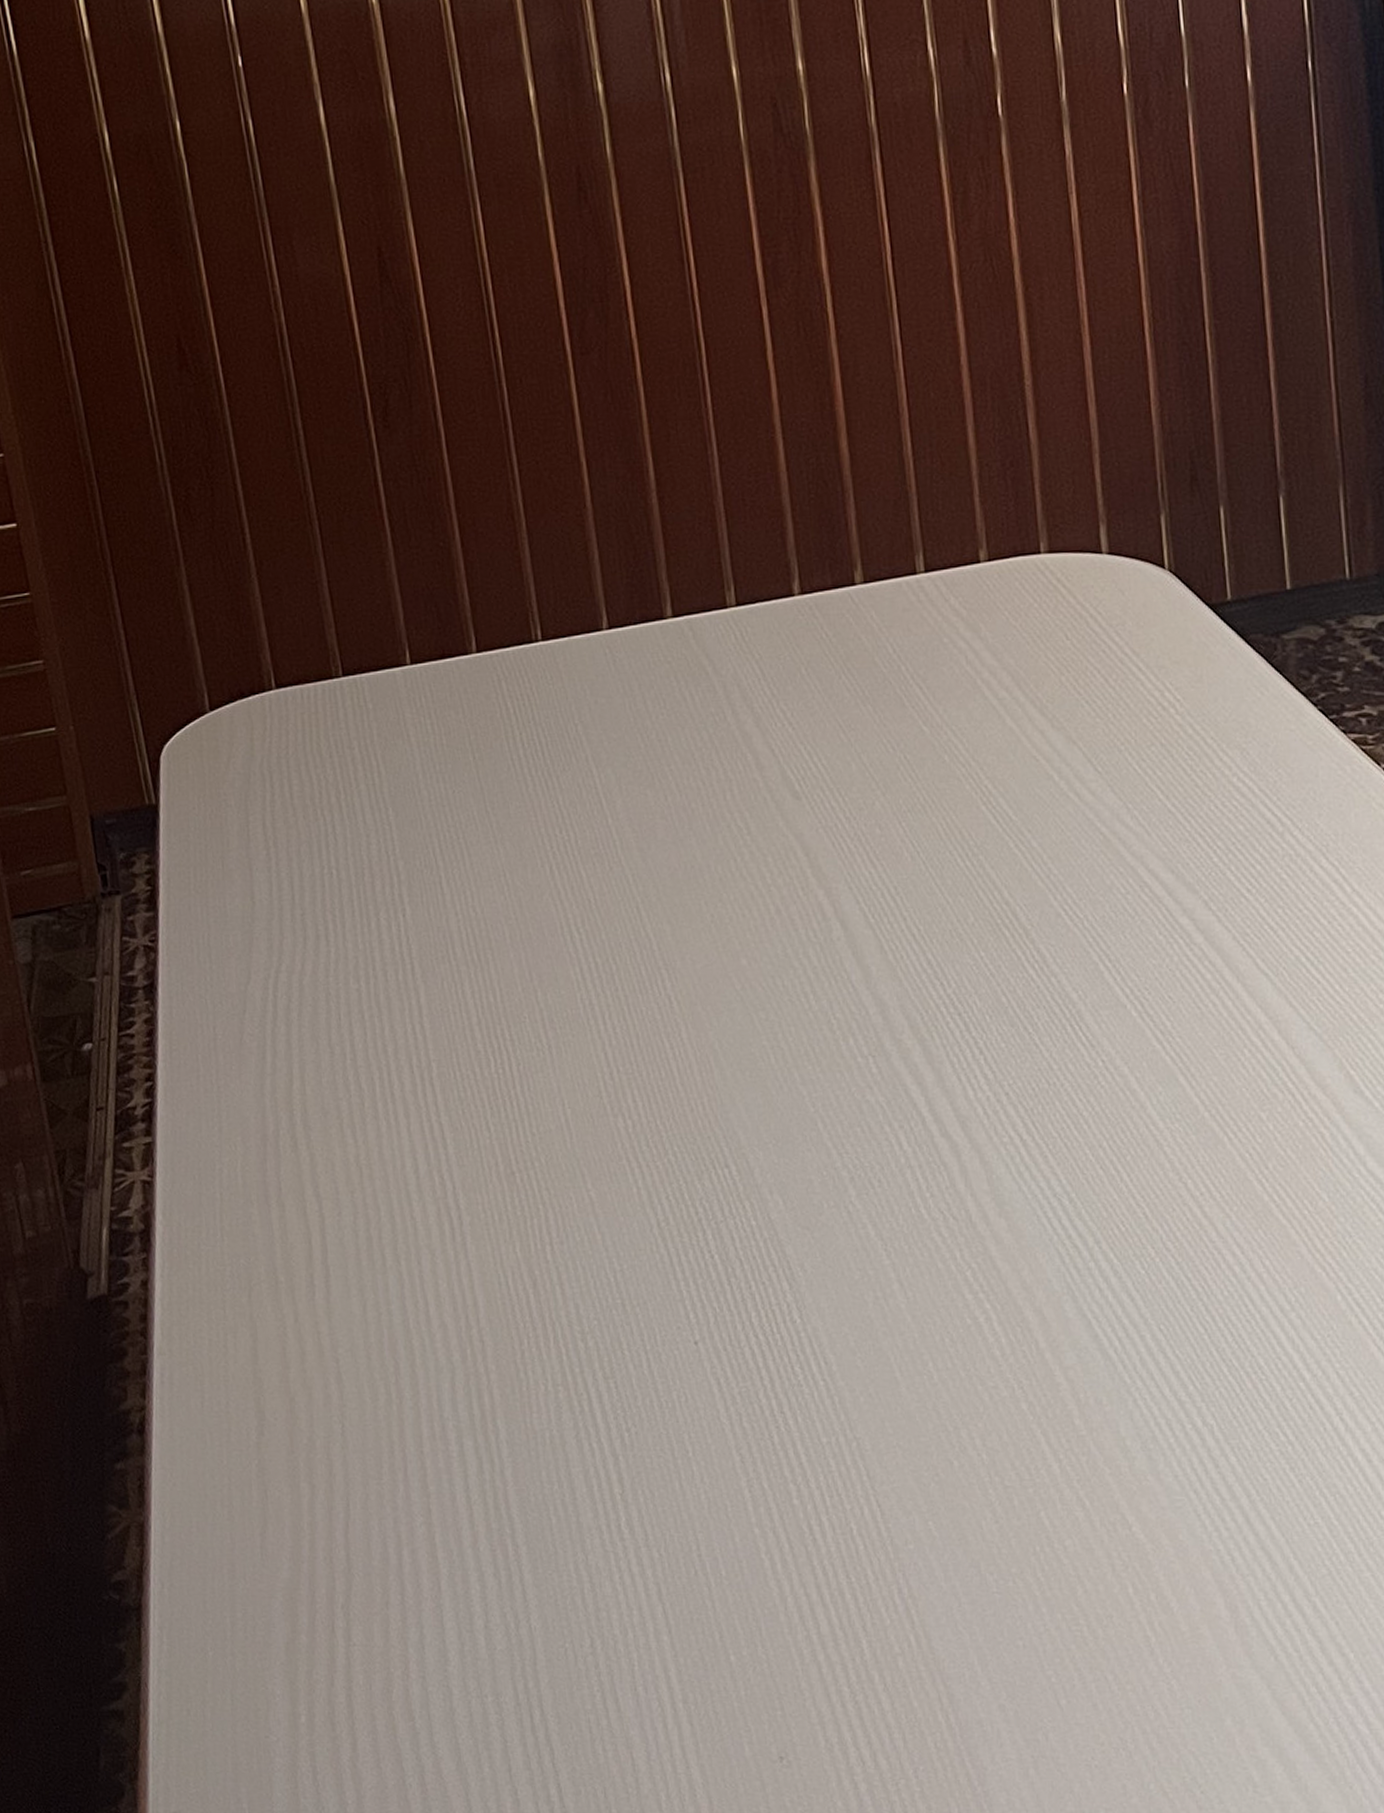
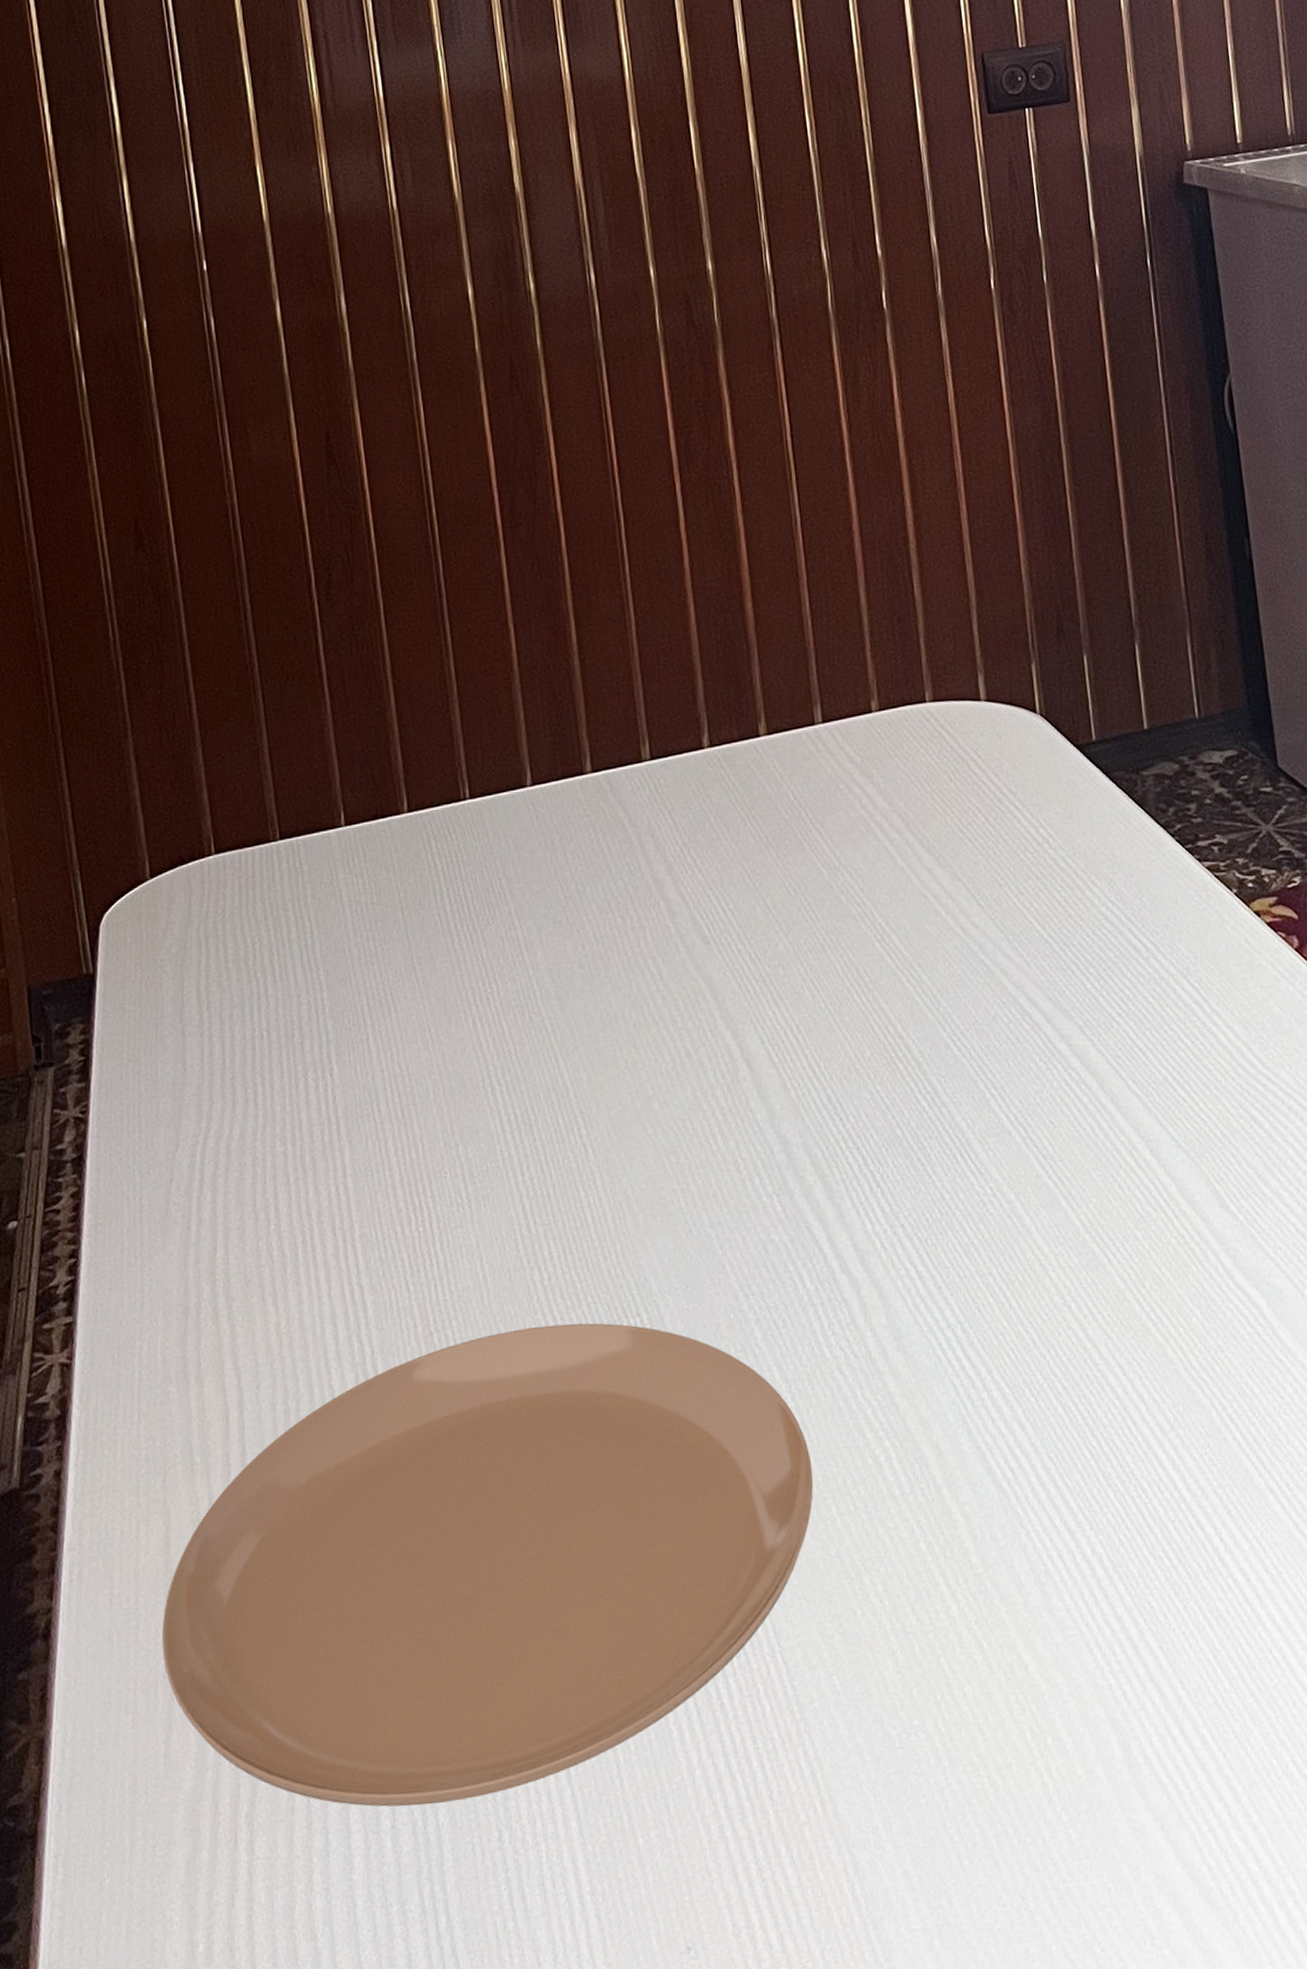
plate: none [253,1171,910,1610] -> present [161,1323,814,1807]

